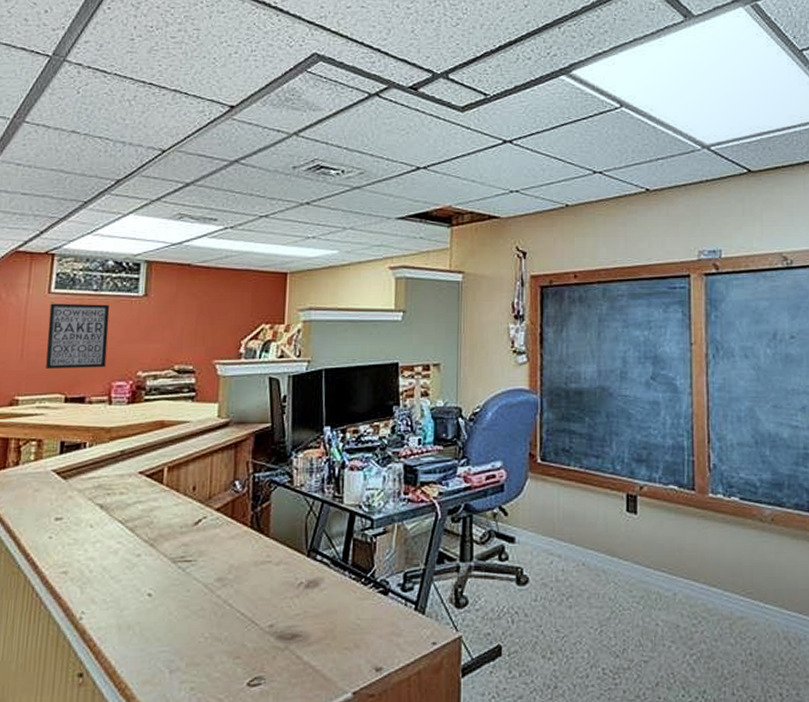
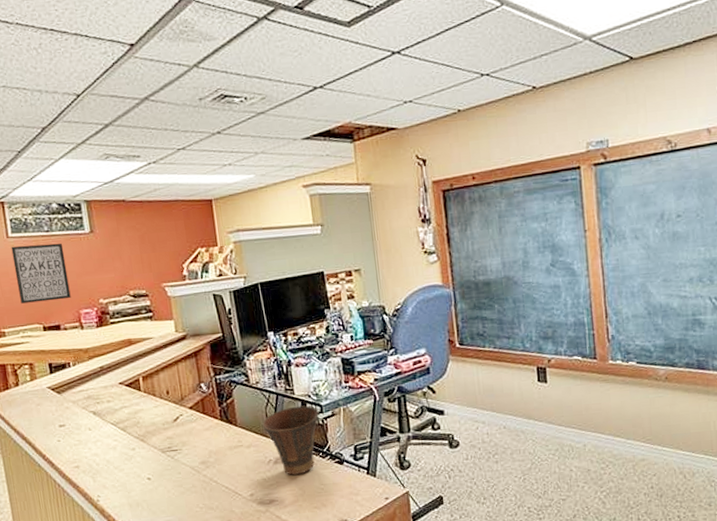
cup: none [299,518,369,604] -> present [262,405,320,475]

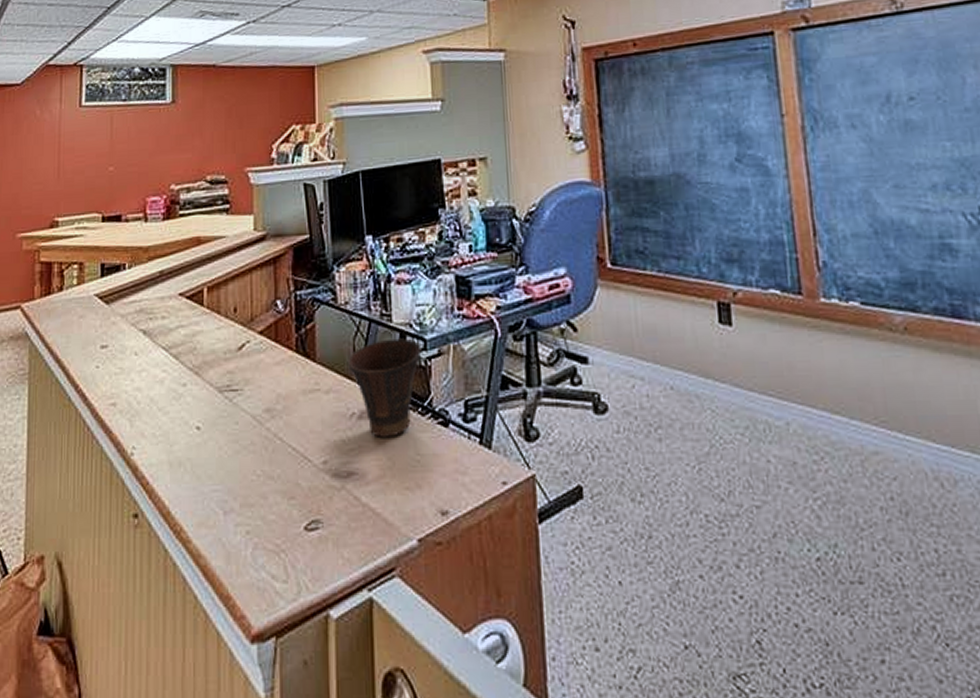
wall art: present [11,243,71,304] -> none [81,114,139,187]

